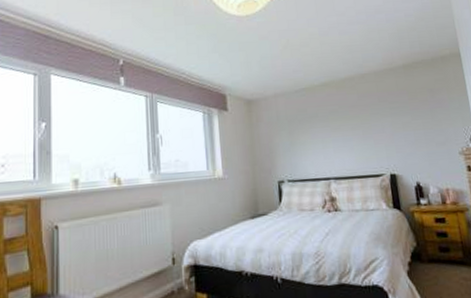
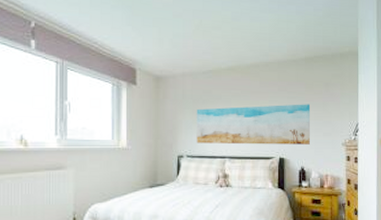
wall art: none [293,113,423,166] -> present [196,104,311,145]

